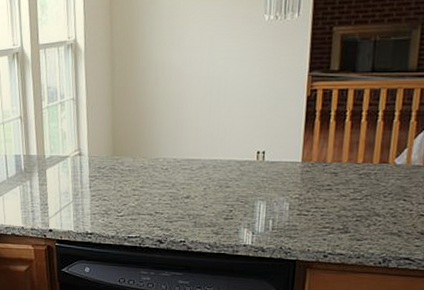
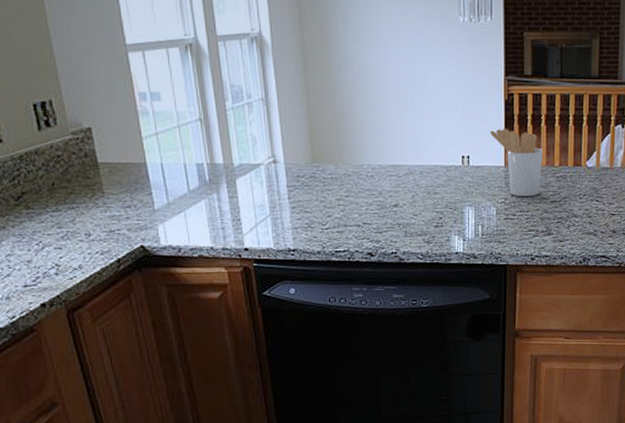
utensil holder: none [289,124,345,194] -> present [490,128,543,197]

